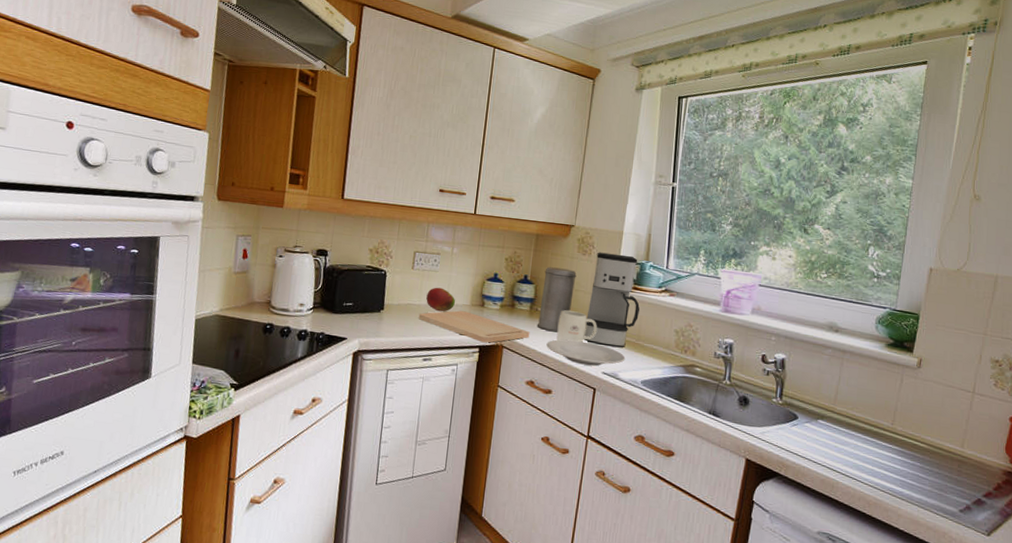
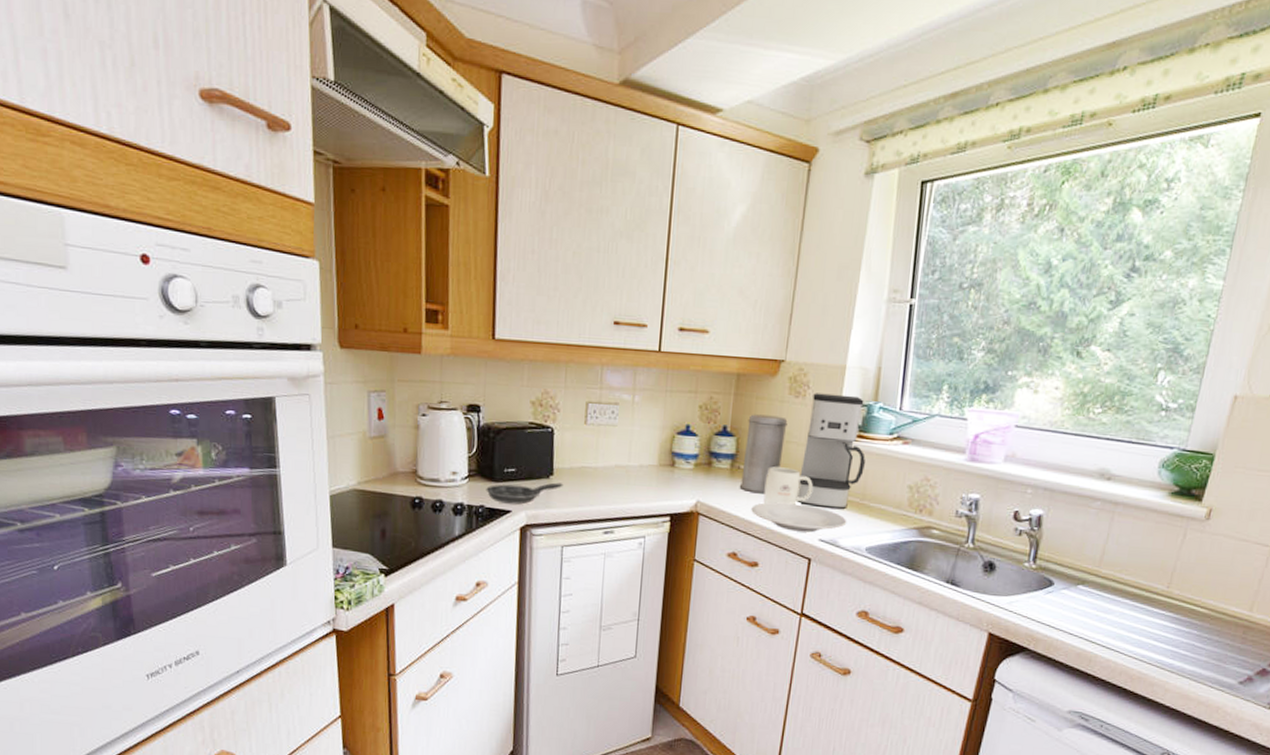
frying pan: none [327,315,392,334] -> present [486,482,563,505]
cutting board: present [418,310,530,343] -> none [595,472,731,510]
fruit: present [426,287,456,312] -> none [604,445,640,475]

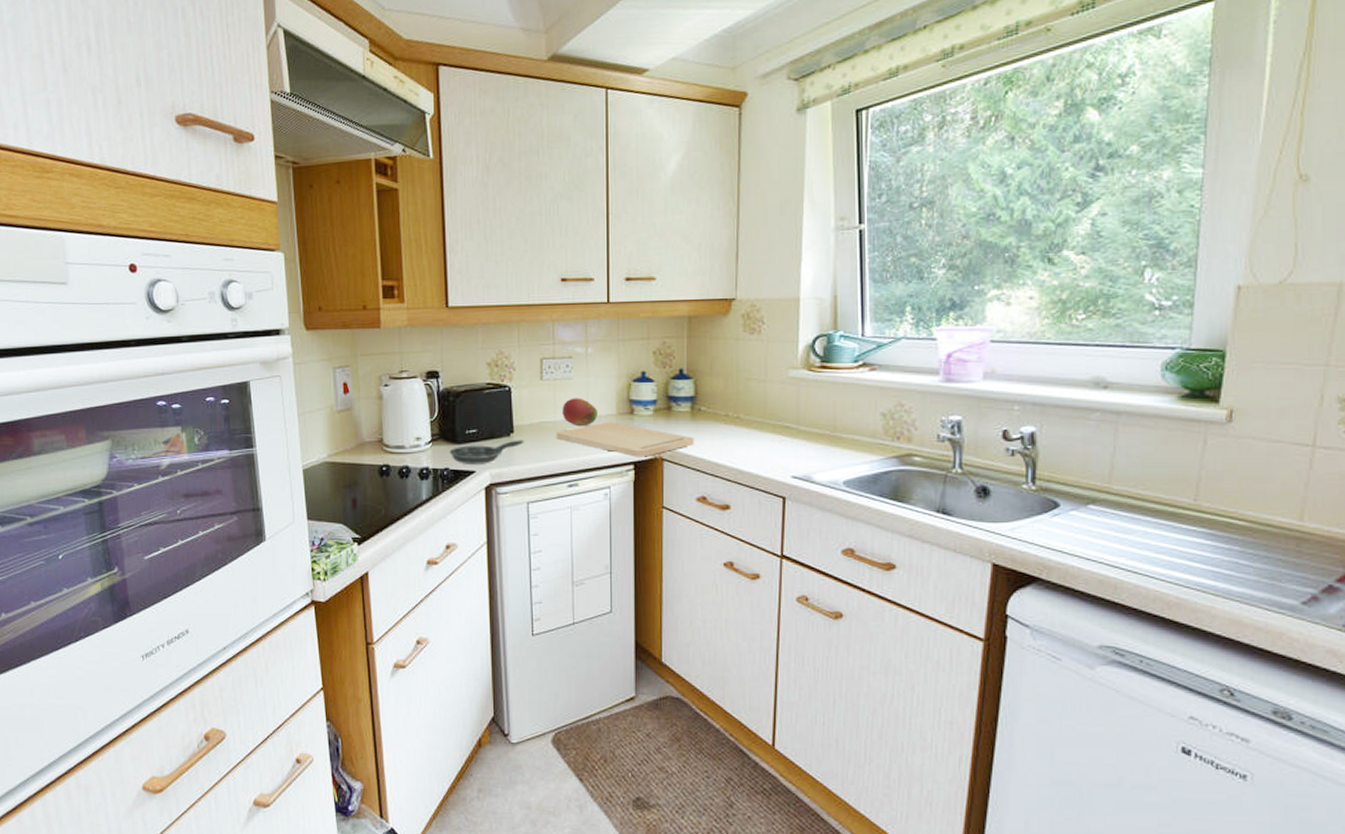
cutting board: none [595,472,731,510] -> present [556,422,695,457]
fruit: none [604,445,640,475] -> present [562,398,599,427]
canister: present [739,414,788,494] -> none [702,354,745,434]
plate: present [751,502,847,533] -> none [717,441,820,470]
mug: present [763,466,813,505] -> none [728,405,779,444]
coffee maker: present [797,393,866,510] -> none [764,326,831,444]

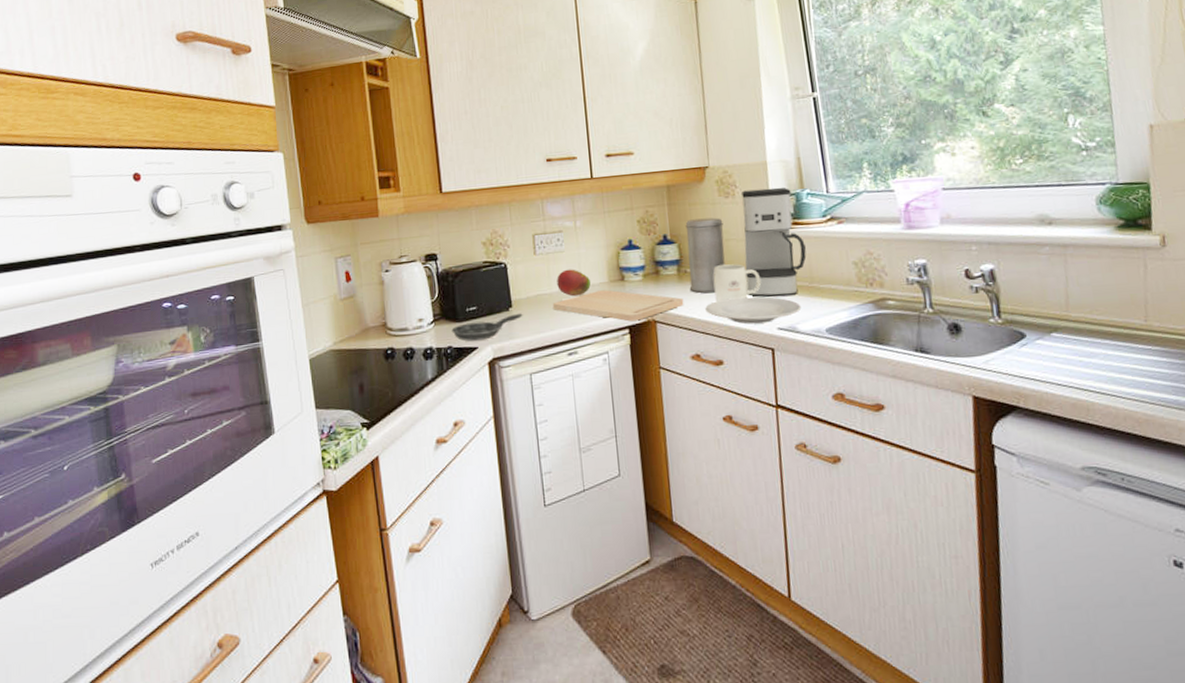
canister: none [702,354,745,434] -> present [685,217,725,294]
plate: none [717,441,820,470] -> present [705,296,802,324]
mug: none [728,405,779,444] -> present [713,264,761,302]
coffee maker: none [764,326,831,444] -> present [742,187,807,297]

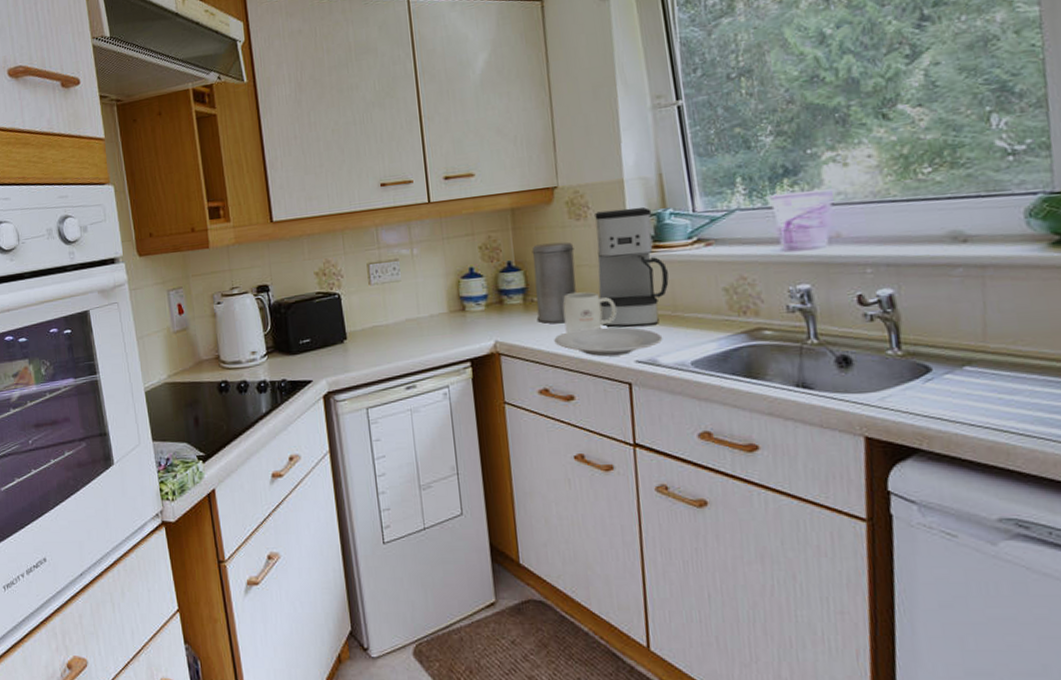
frying pan: present [451,313,523,342] -> none [285,345,358,375]
cutting board: present [552,290,684,322] -> none [389,320,531,354]
fruit: present [556,269,591,297] -> none [393,299,430,328]

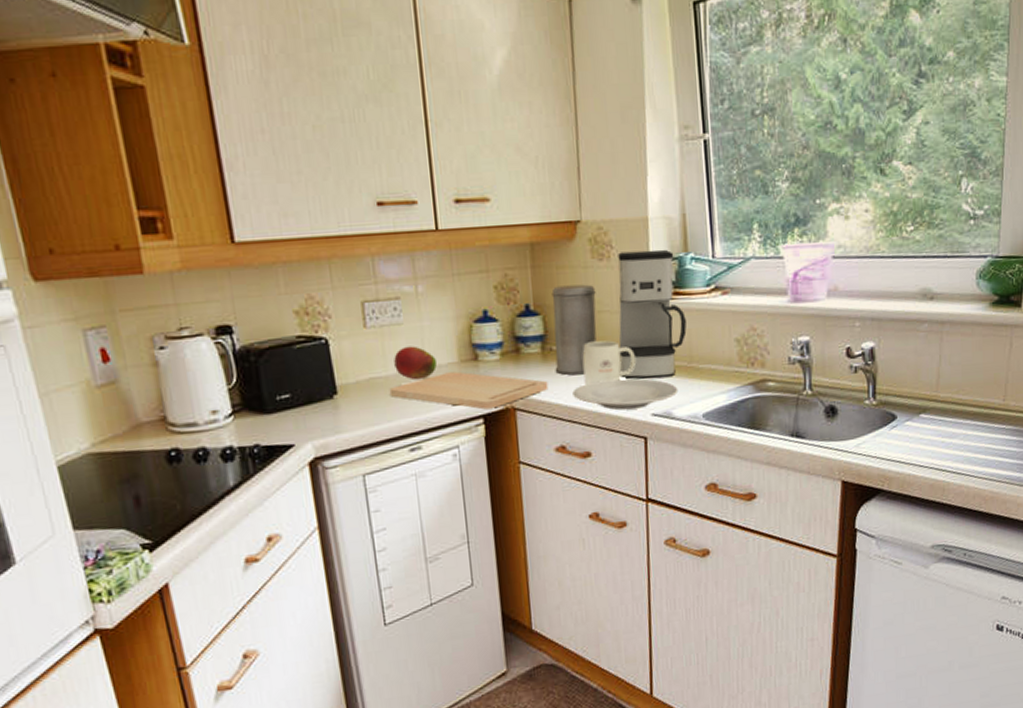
cutting board: none [389,320,531,354] -> present [389,371,549,410]
fruit: none [393,299,430,328] -> present [394,346,438,380]

